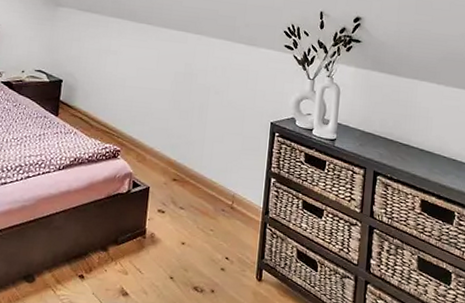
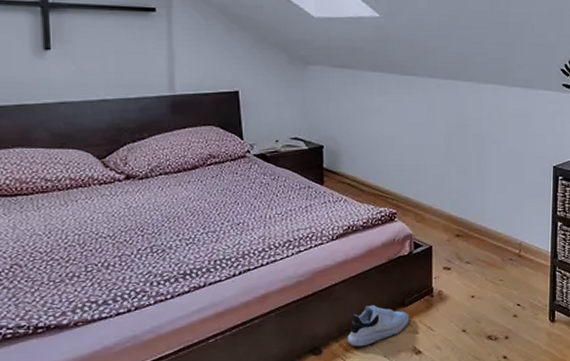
shoe: none [59,238,121,280] -> present [347,304,409,347]

